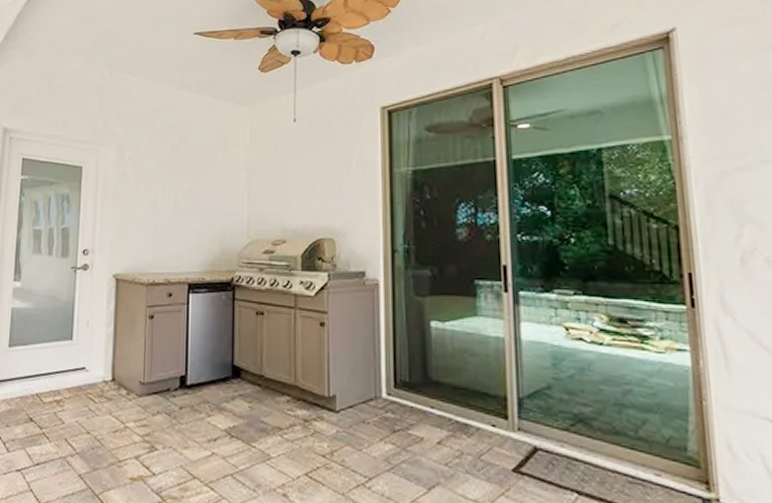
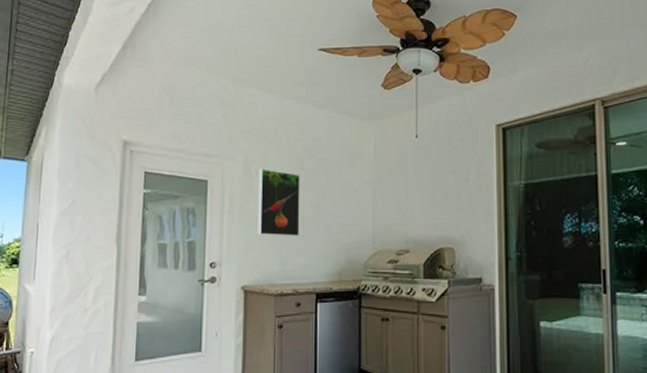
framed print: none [130,155,174,224] -> present [257,169,300,236]

